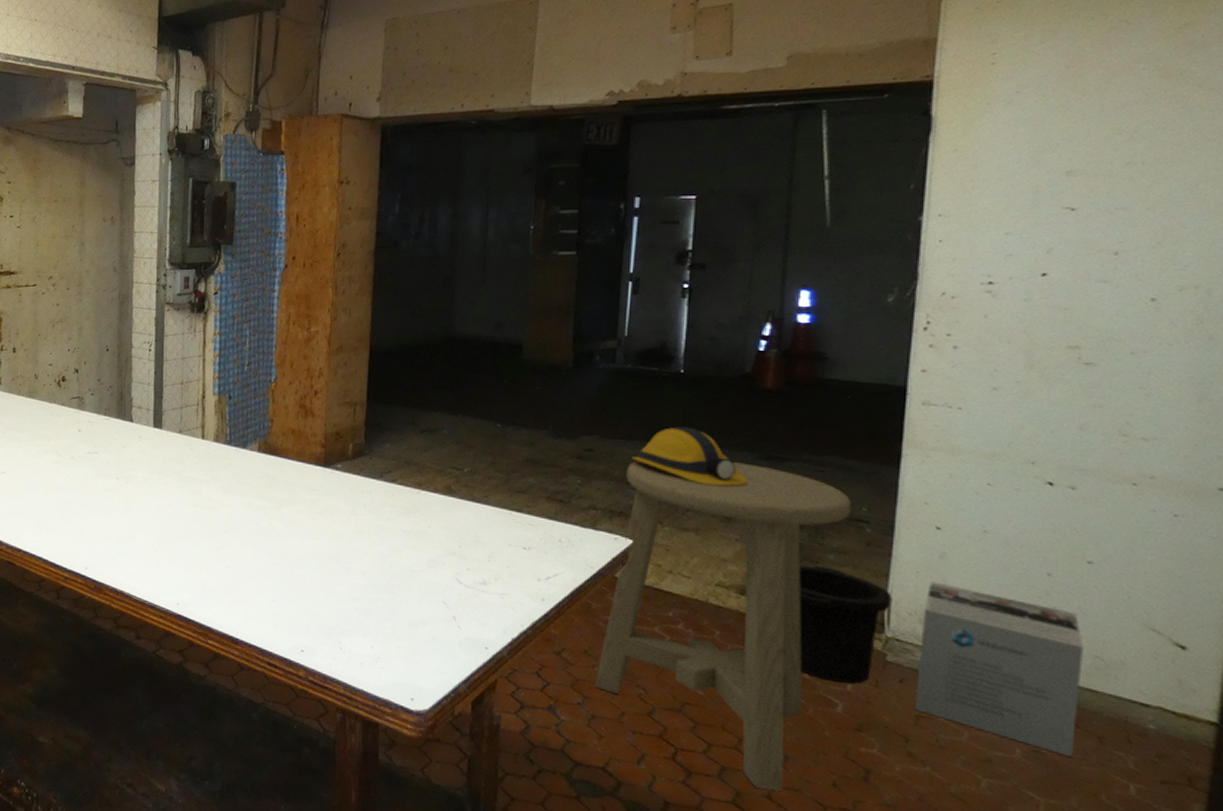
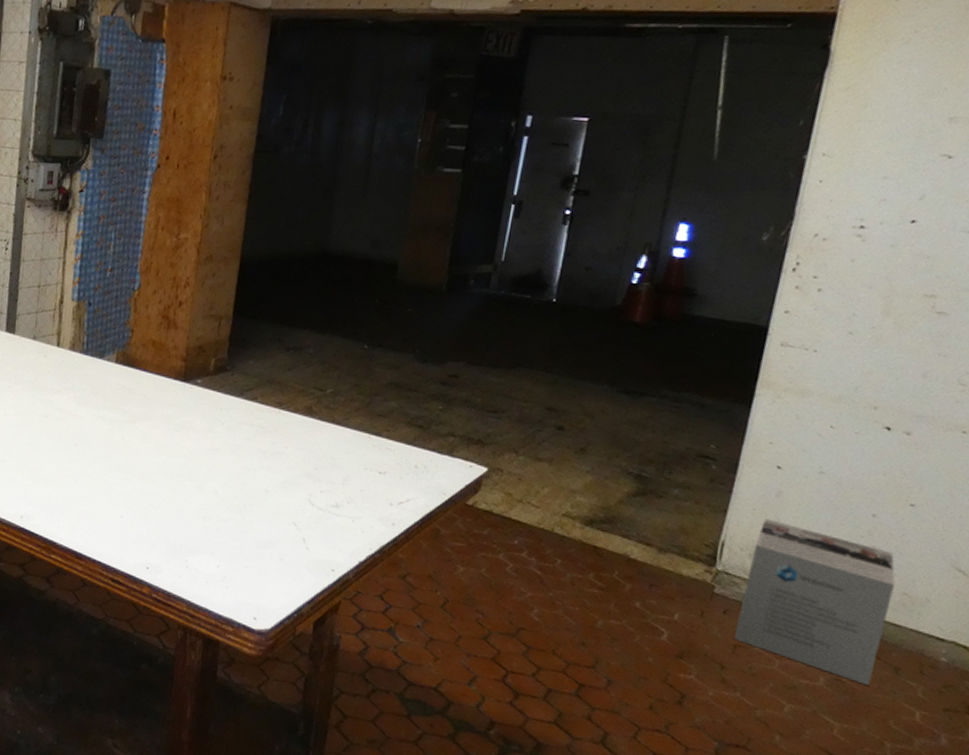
stool: present [595,460,852,791] -> none [436,388,702,713]
hard hat: present [631,426,748,487] -> none [495,356,606,419]
trash can: present [798,565,893,684] -> none [632,499,728,614]

